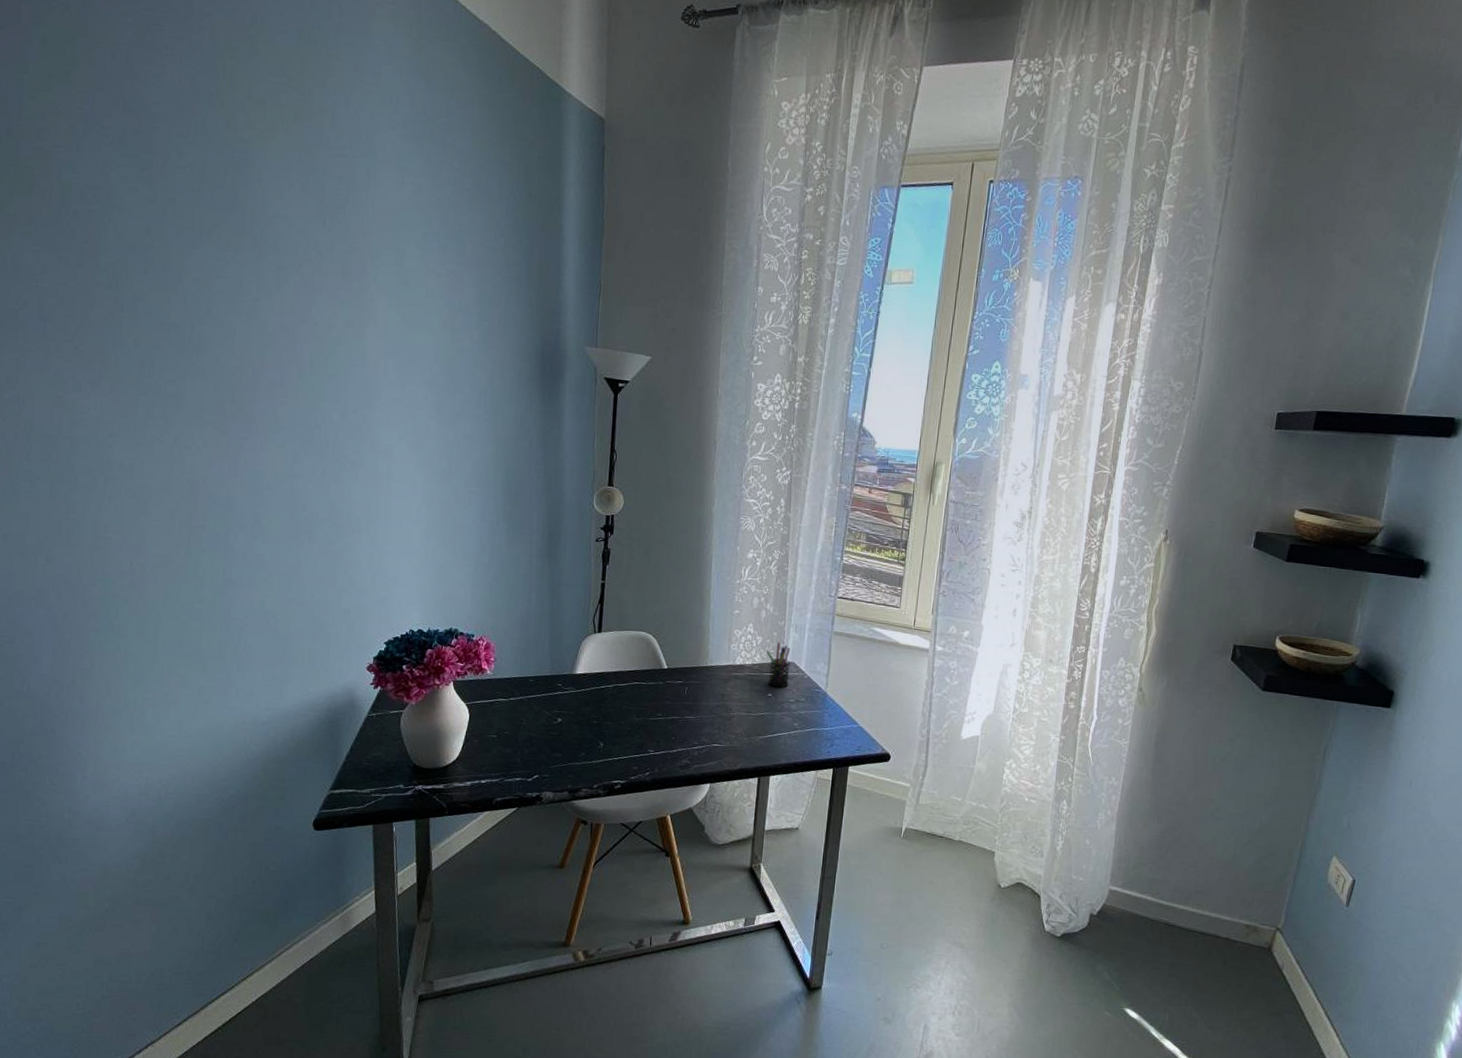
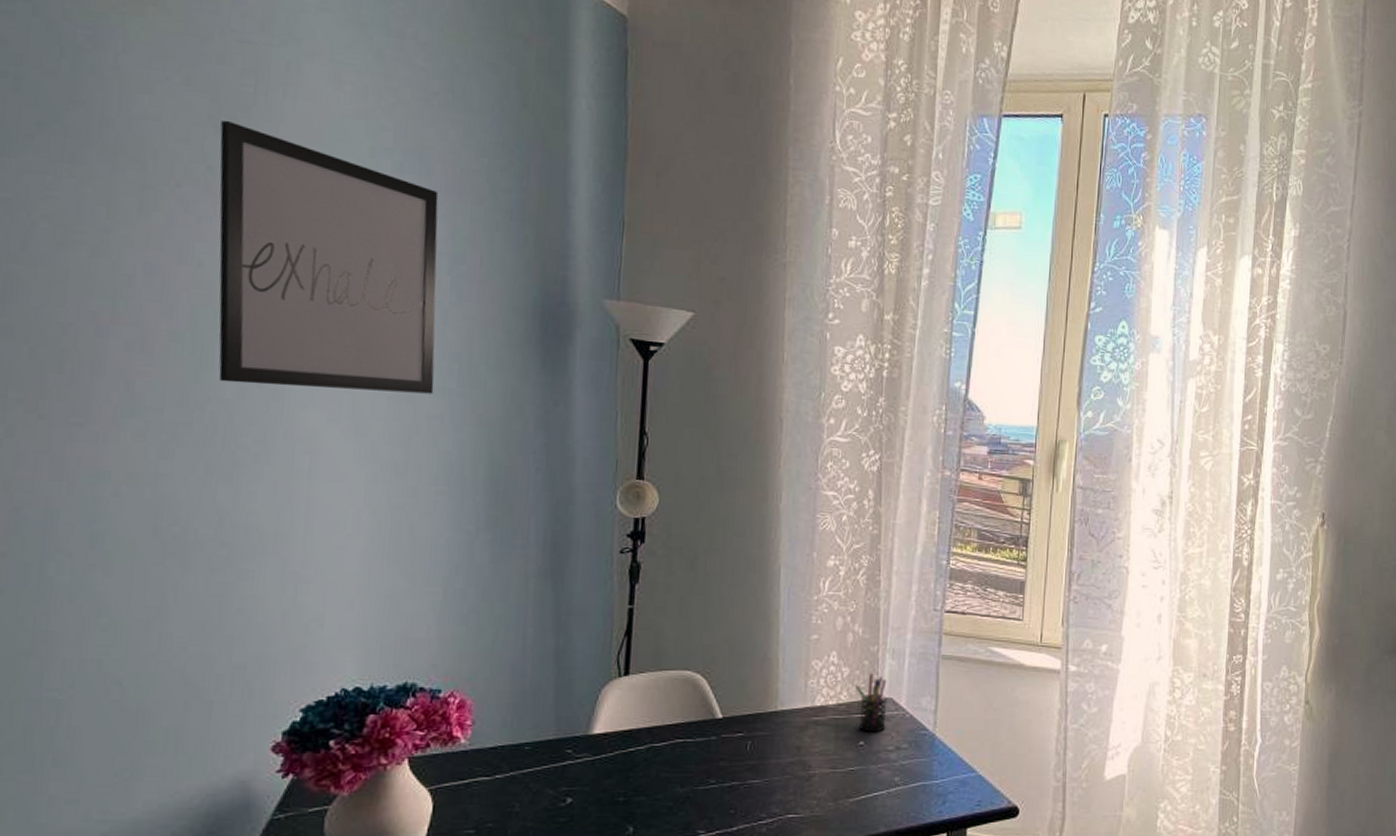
wall art: none [325,216,470,419] -> present [218,120,439,394]

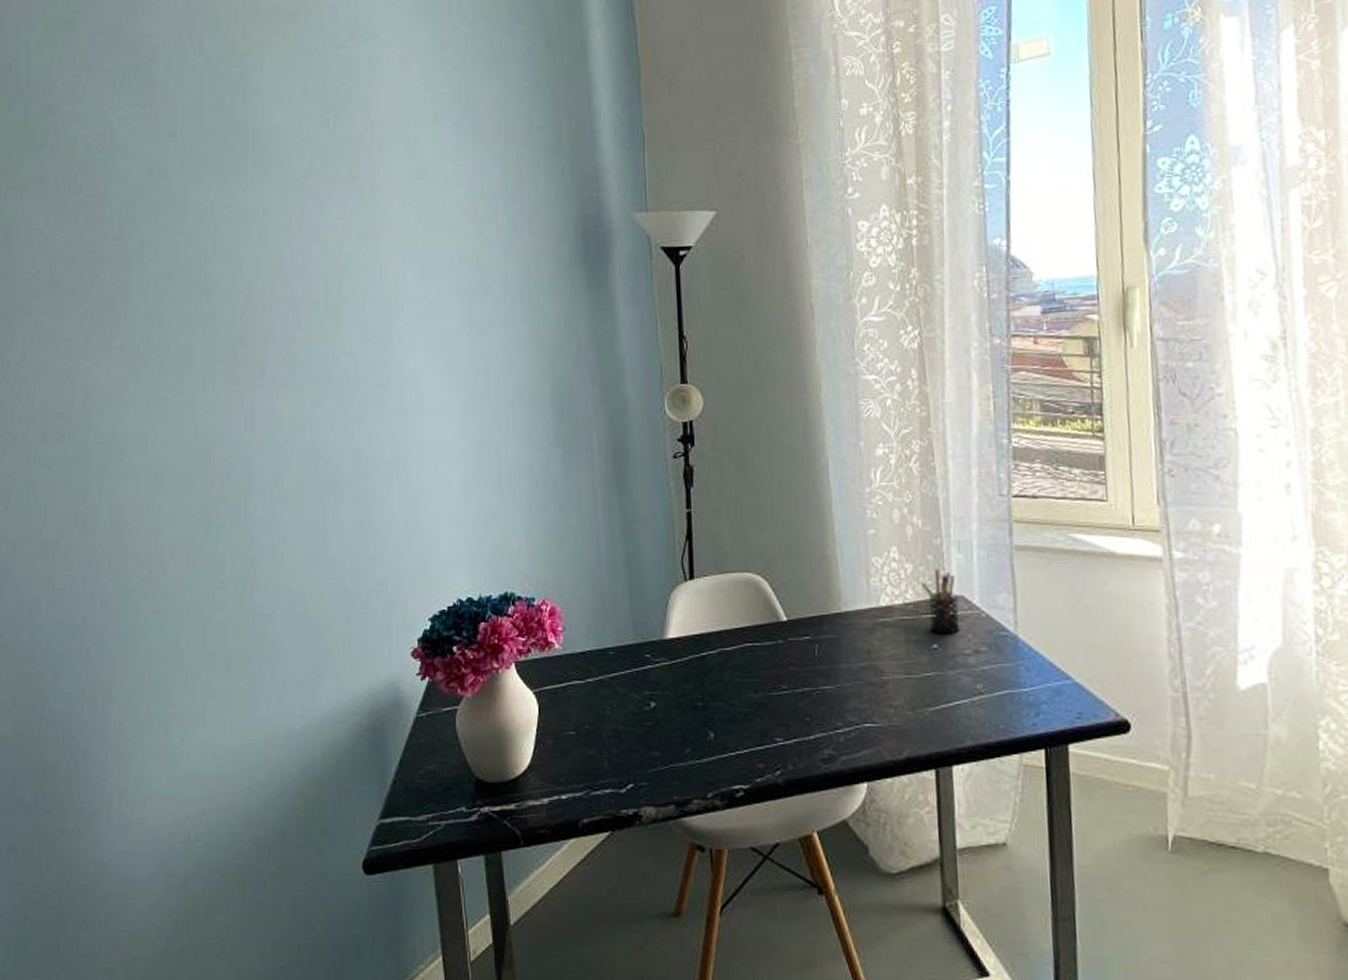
wall art: present [218,120,439,394] -> none [330,116,503,337]

